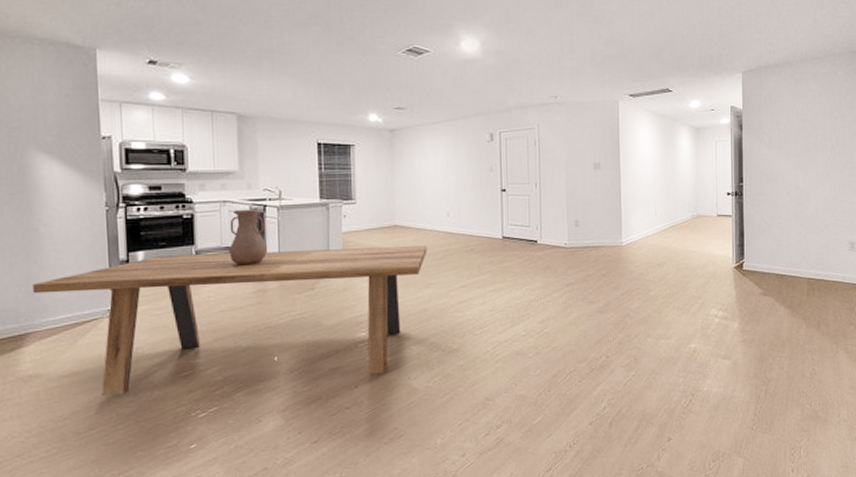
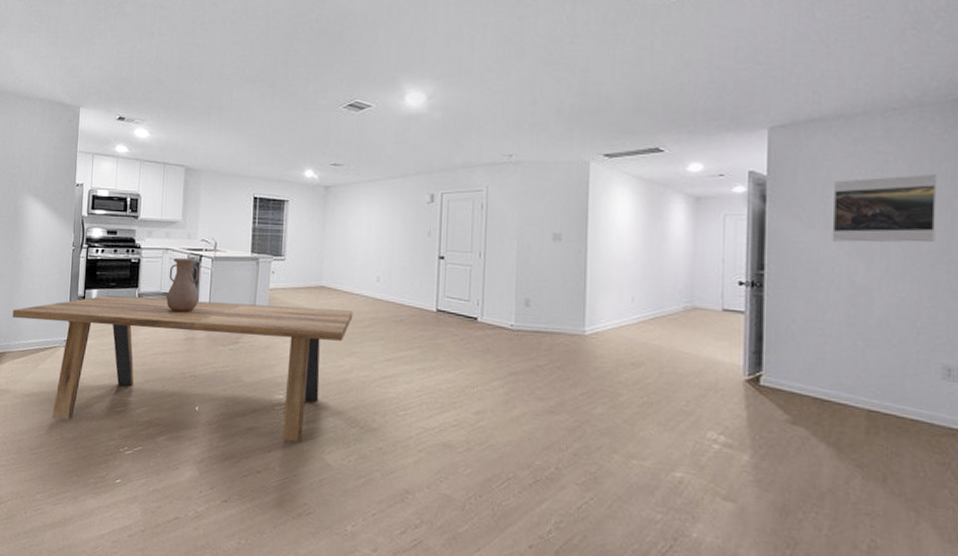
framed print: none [784,106,844,158] -> present [832,174,938,243]

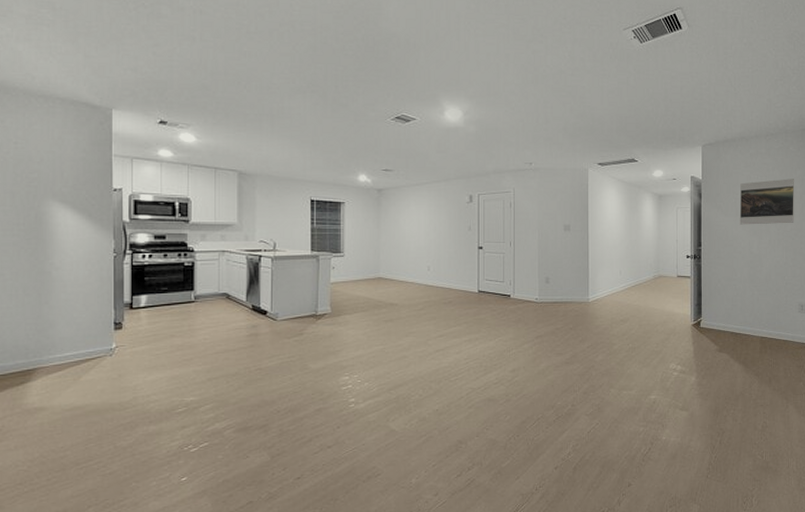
dining table: present [13,295,353,443] -> none [43,297,408,430]
vase: present [166,257,200,313] -> none [226,258,262,311]

